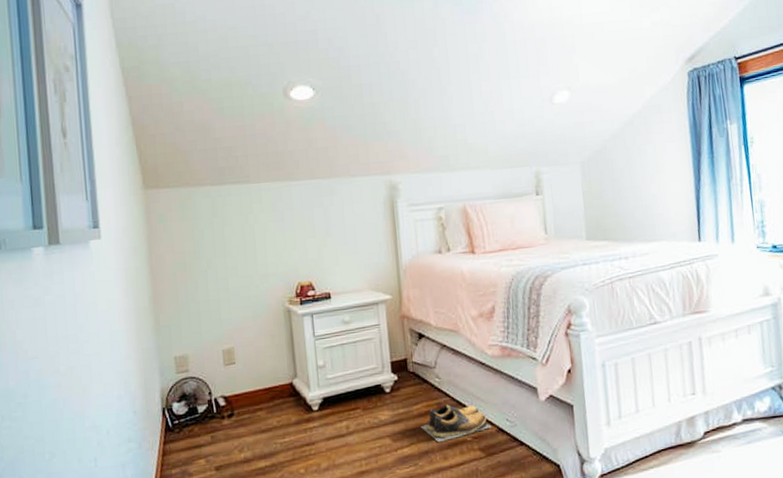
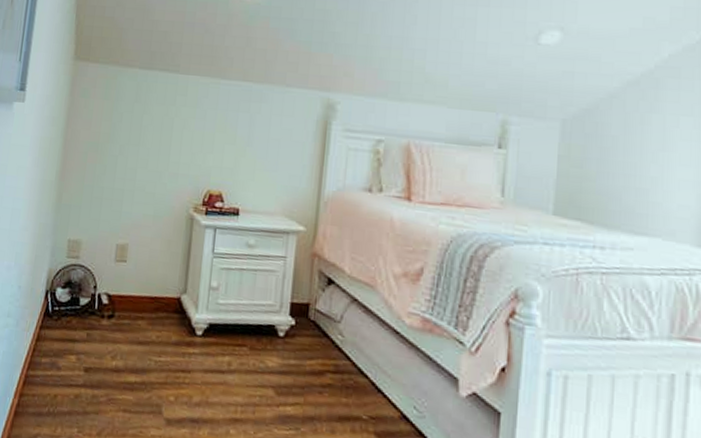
shoes: present [420,404,492,443] -> none [311,368,395,412]

